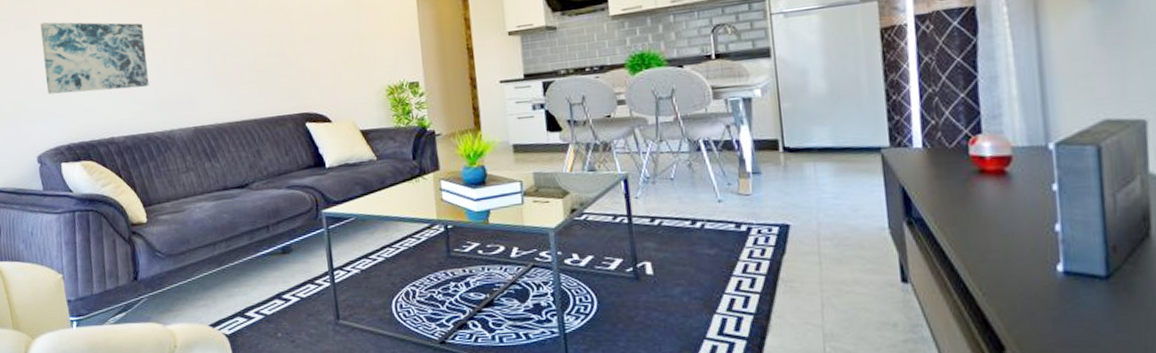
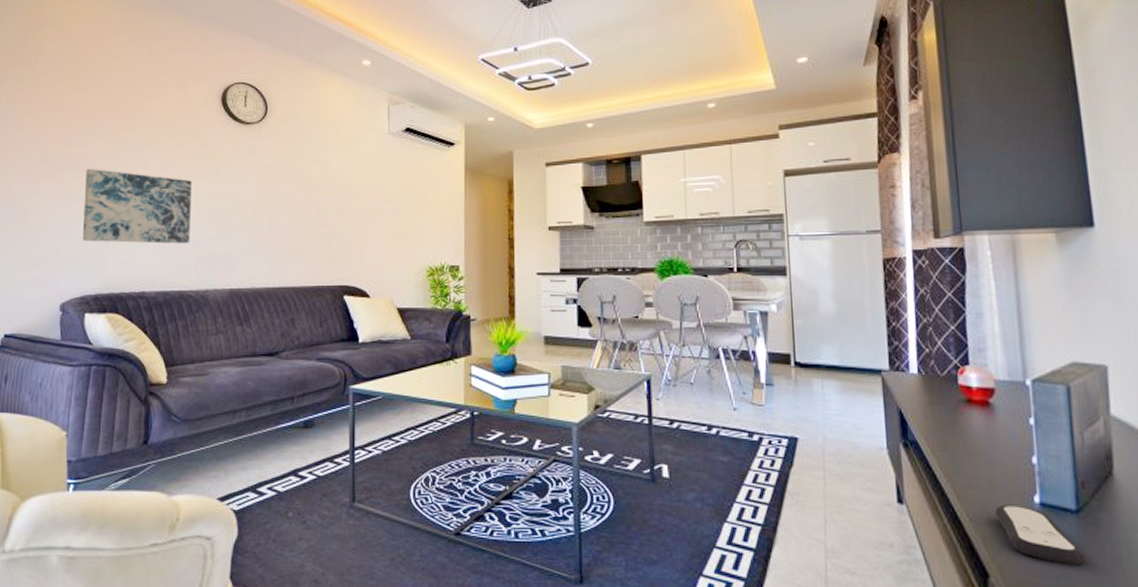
remote control: none [1012,275,1117,333] -> present [996,504,1086,566]

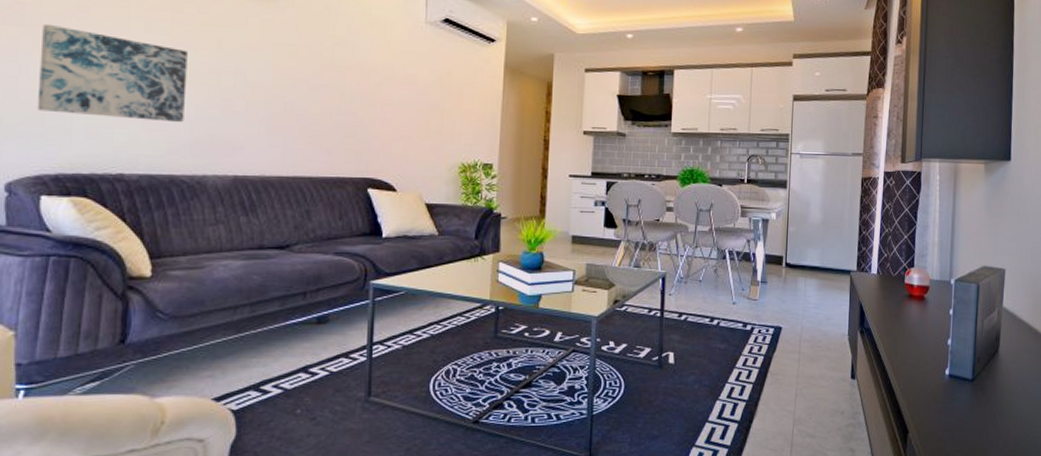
remote control: present [996,504,1086,566] -> none [919,376,974,421]

